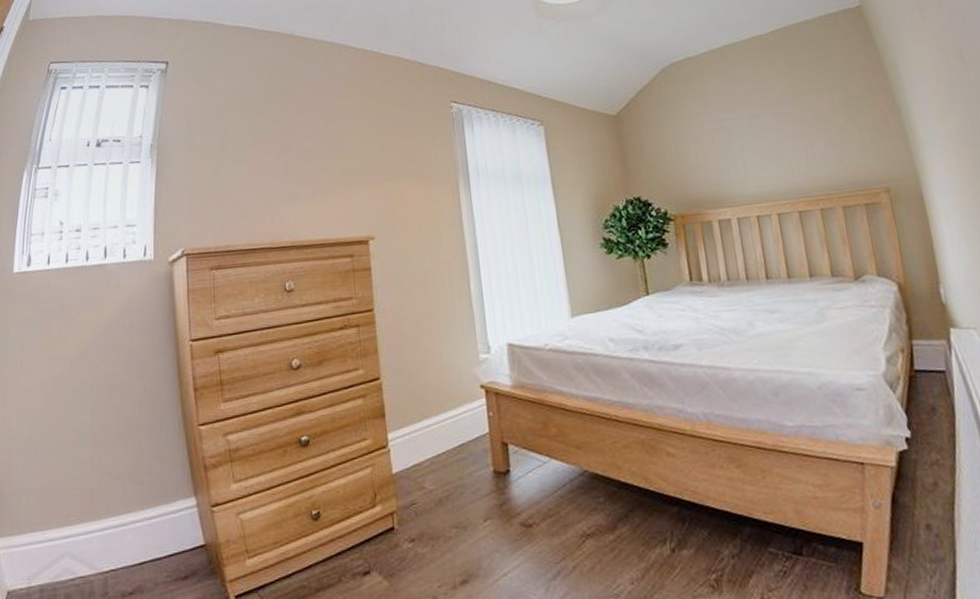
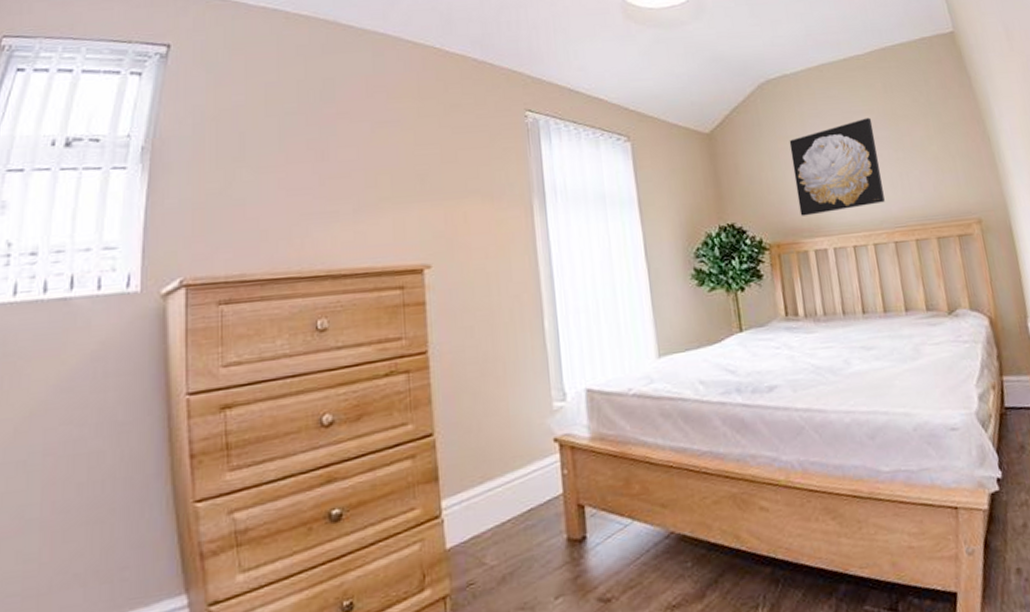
wall art: none [692,94,789,189] -> present [789,117,885,216]

